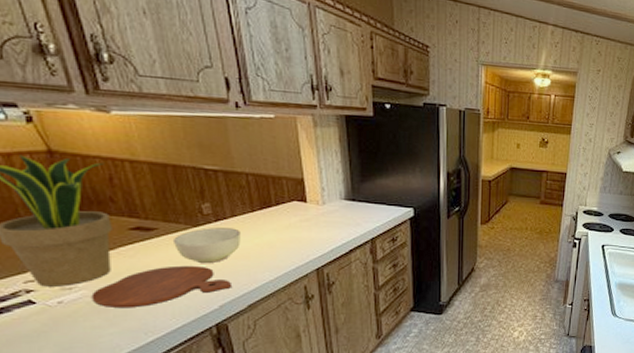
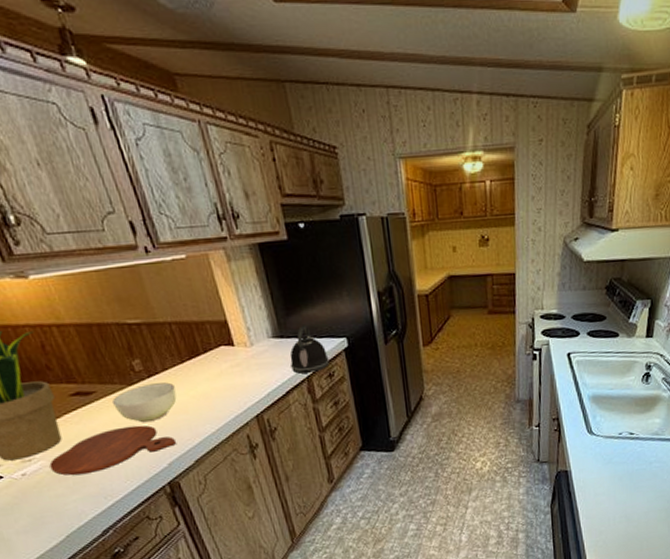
kettle: none [358,192,394,236] -> present [289,324,330,374]

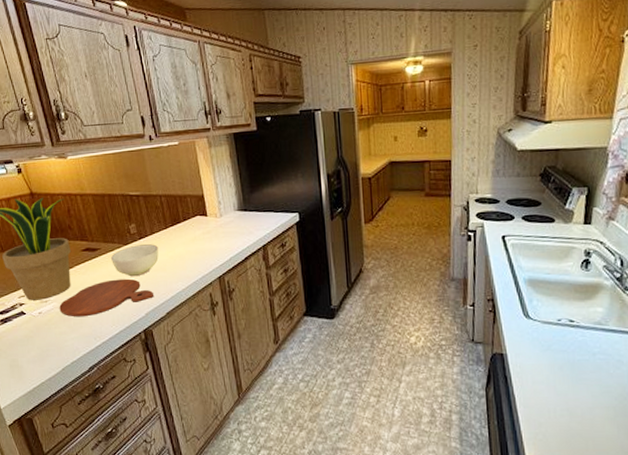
kettle: present [289,324,330,374] -> none [250,200,283,243]

